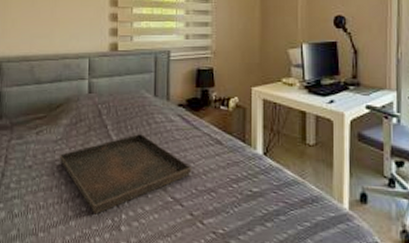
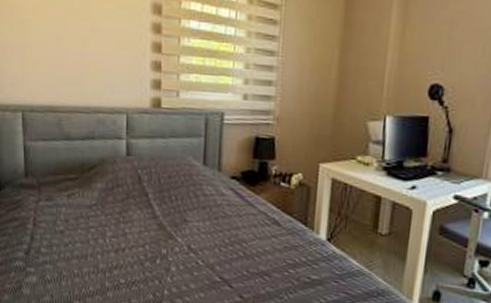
serving tray: present [59,134,192,215] -> none [94,206,244,288]

